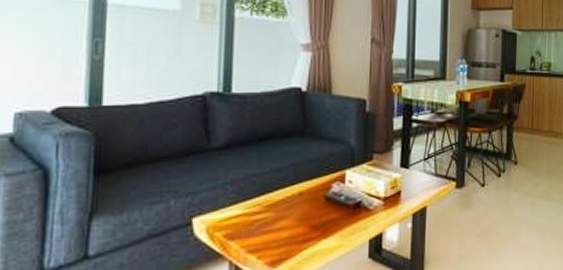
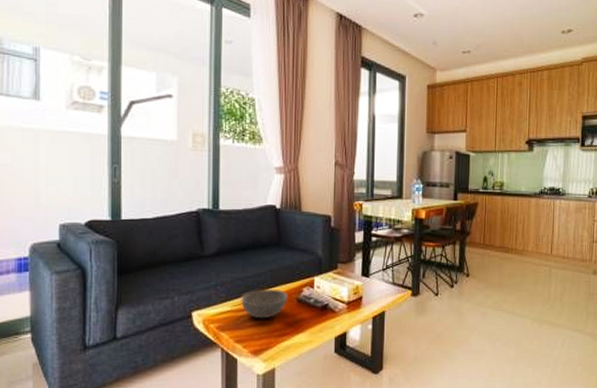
bowl: none [256,186,314,223] -> present [241,289,288,319]

